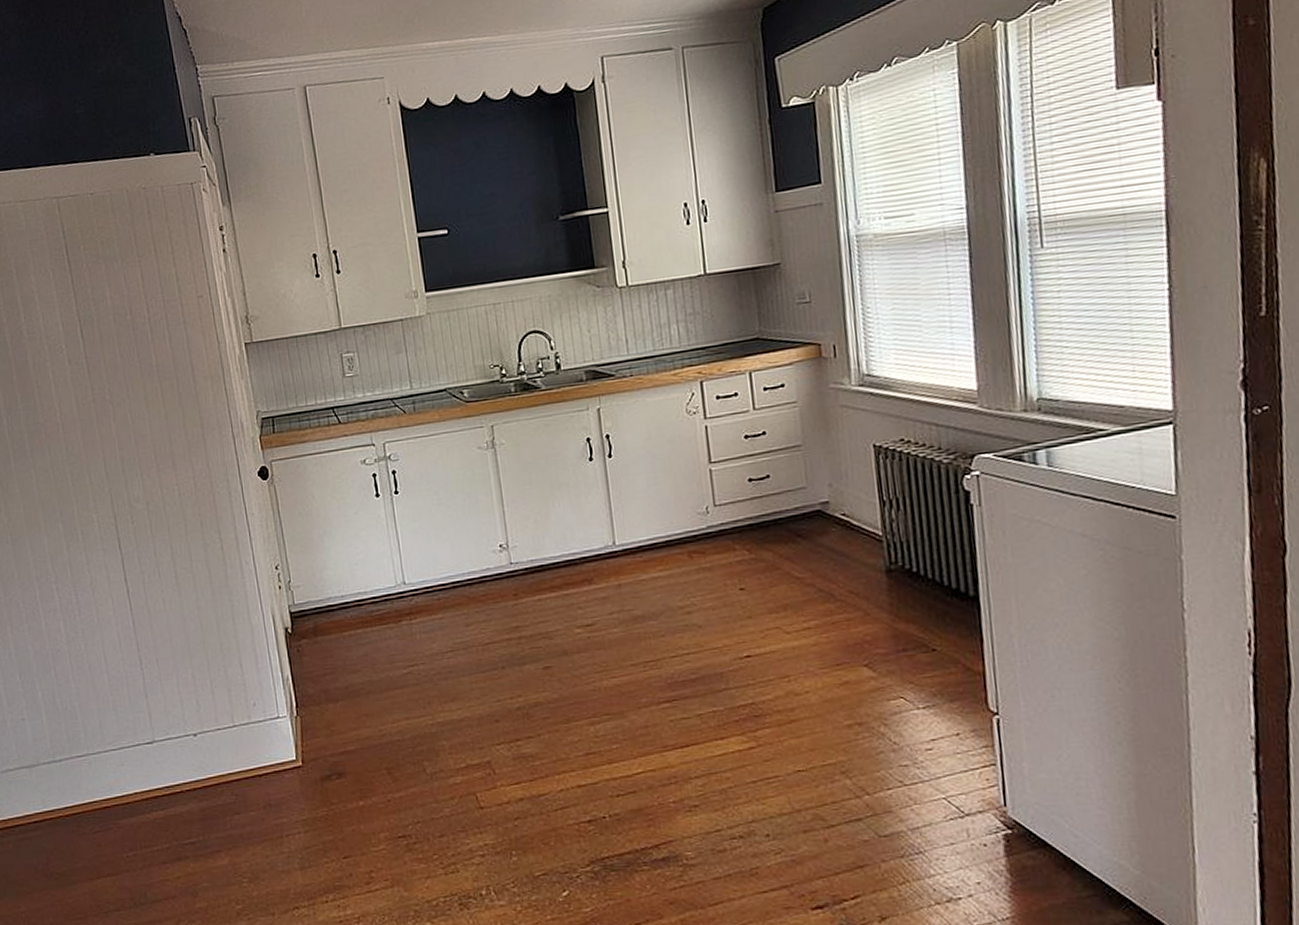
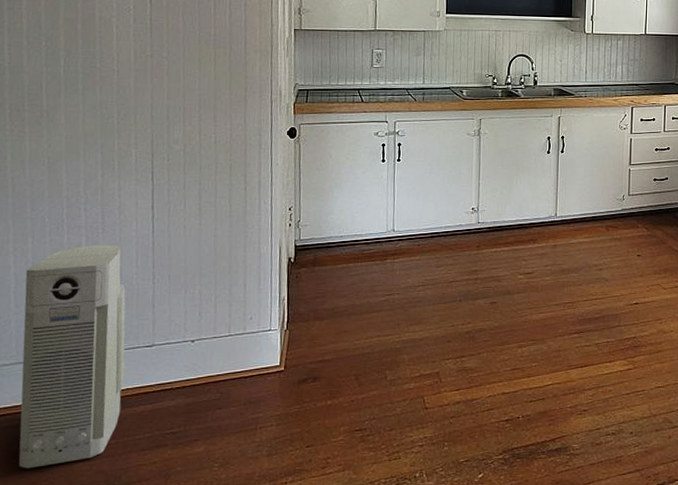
air purifier: none [11,627,133,885] -> present [19,244,126,469]

